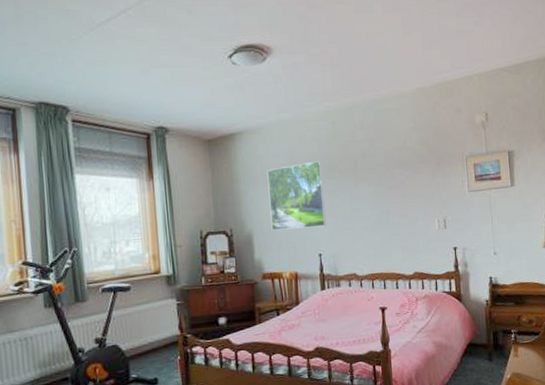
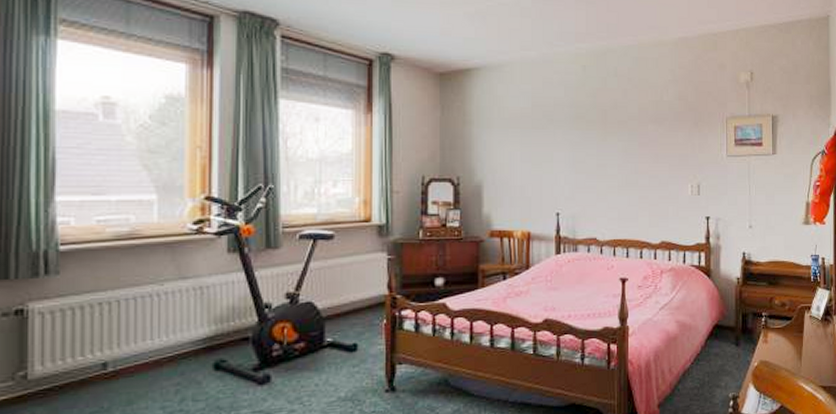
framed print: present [267,161,326,231] -> none [505,108,567,182]

